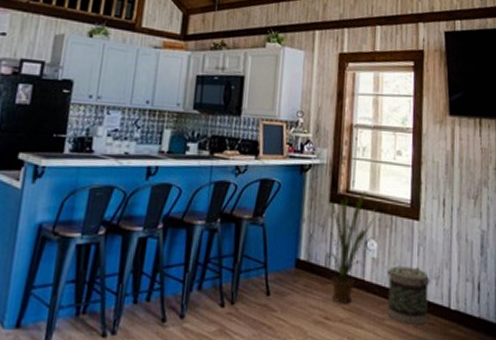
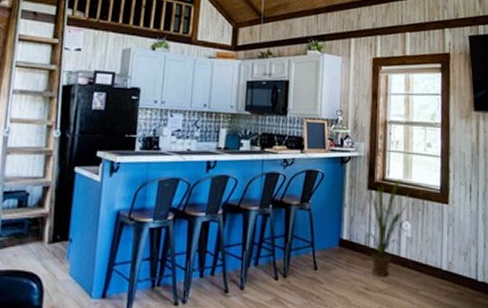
basket: present [387,266,430,326] -> none [420,244,459,295]

